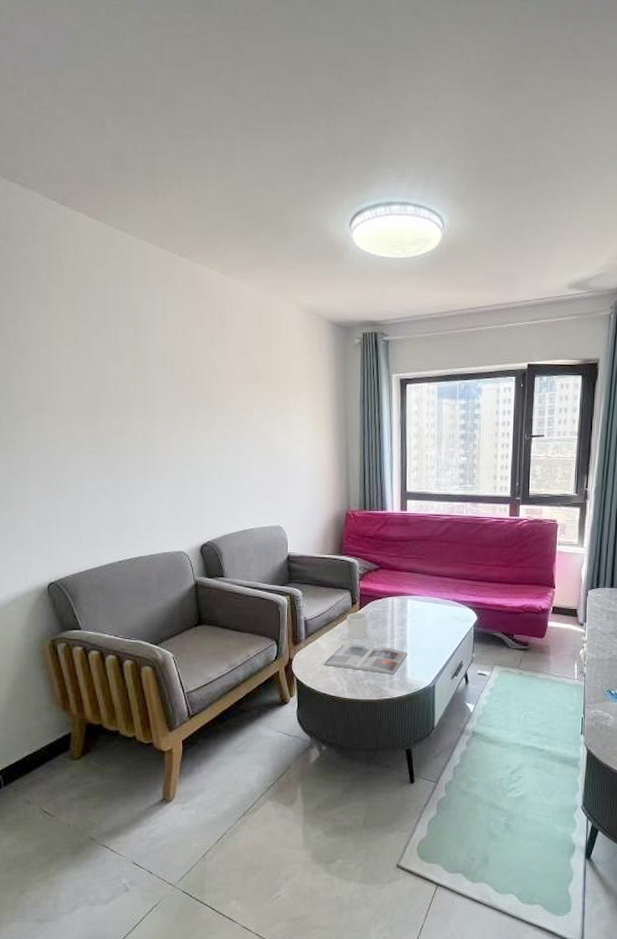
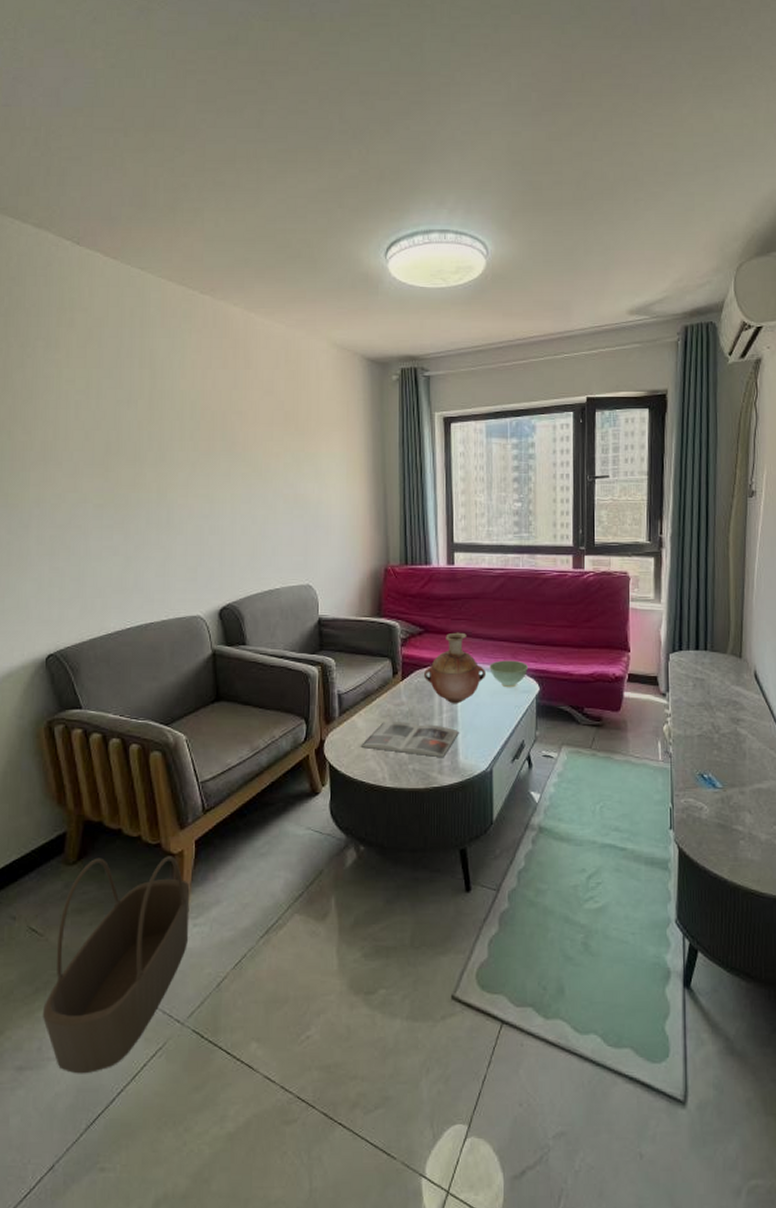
basket: none [56,753,178,925] -> present [42,856,190,1074]
mug: present [347,613,368,639] -> none [387,684,412,715]
vase: none [378,569,432,630] -> present [423,632,487,704]
bowl: none [435,593,469,617] -> present [489,660,529,688]

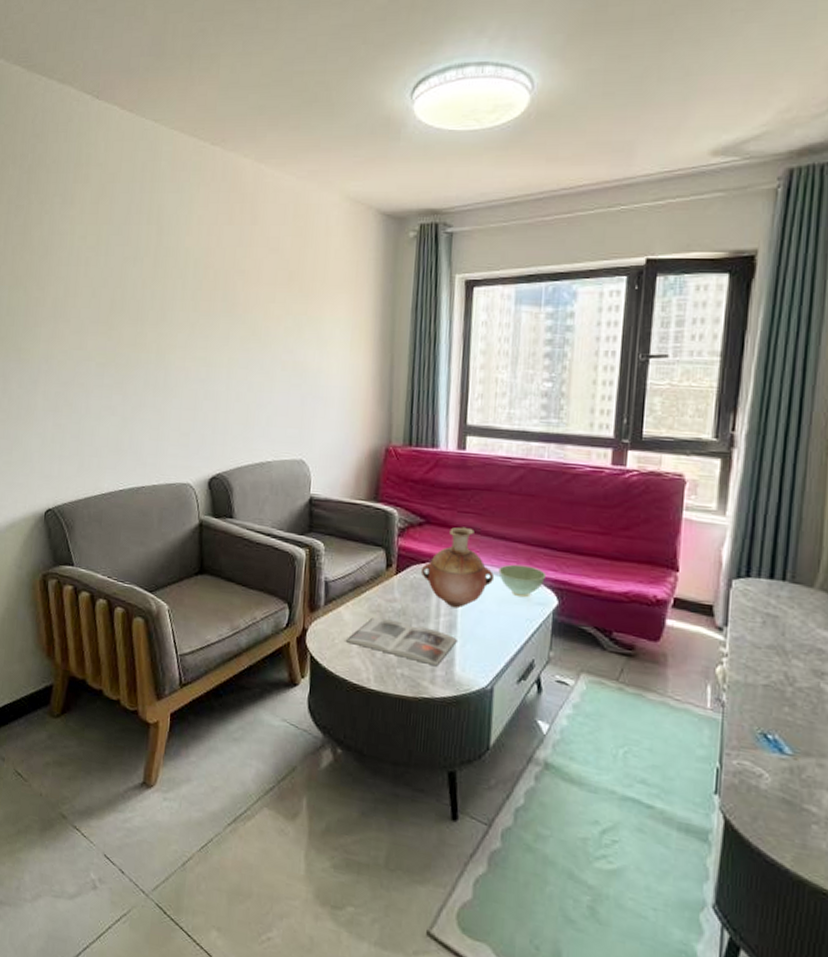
basket: present [42,856,190,1074] -> none [21,714,163,923]

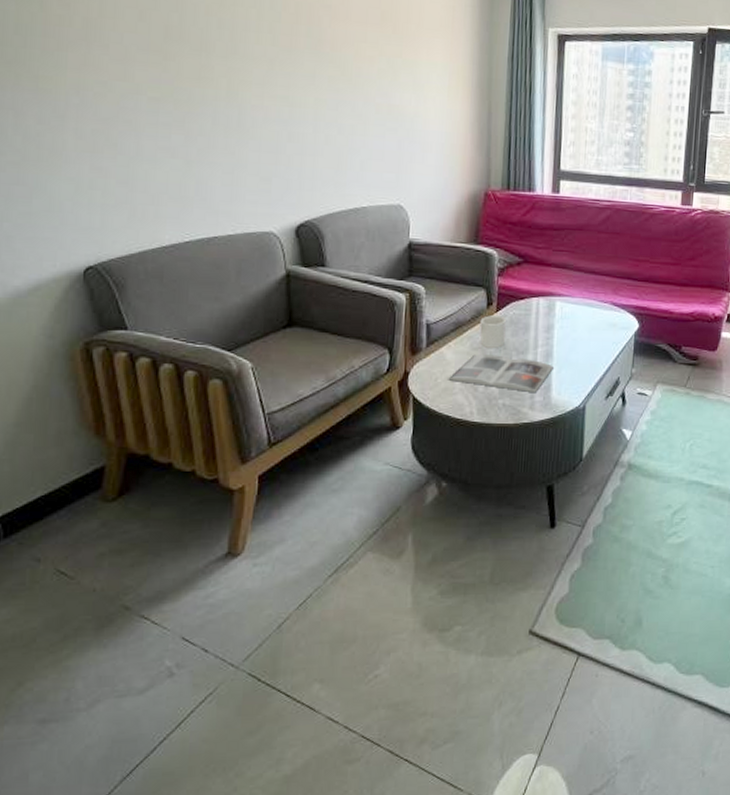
mug: none [378,577,407,613] -> present [480,315,507,348]
vase: present [420,527,495,609] -> none [519,264,586,339]
bowl: present [498,564,547,598] -> none [589,295,630,324]

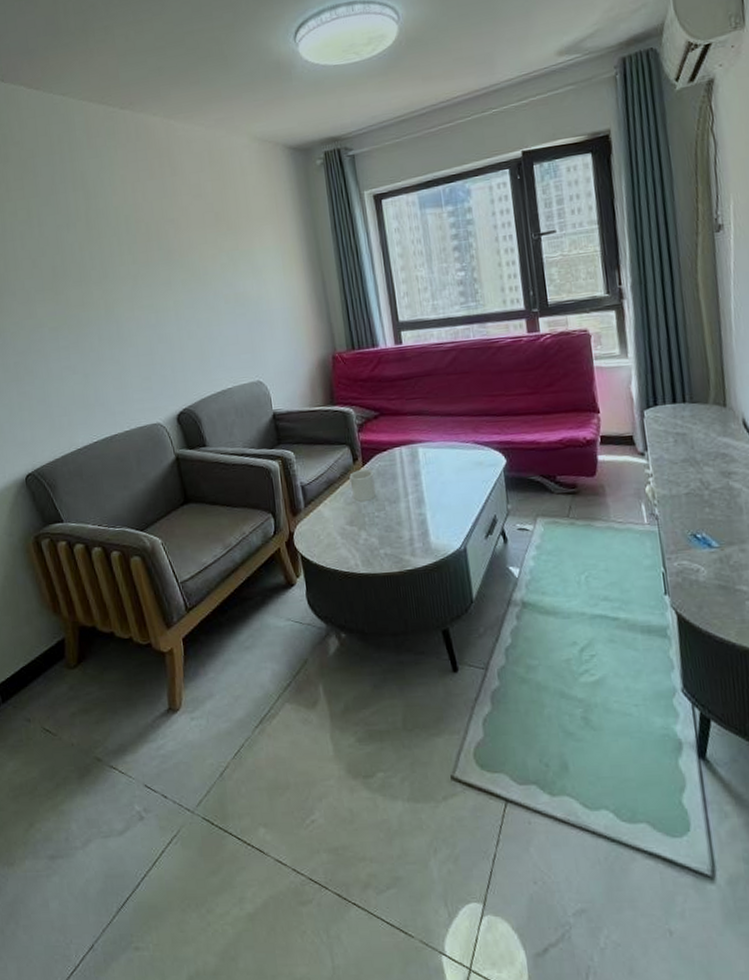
magazine: present [448,354,553,393] -> none [329,507,427,540]

